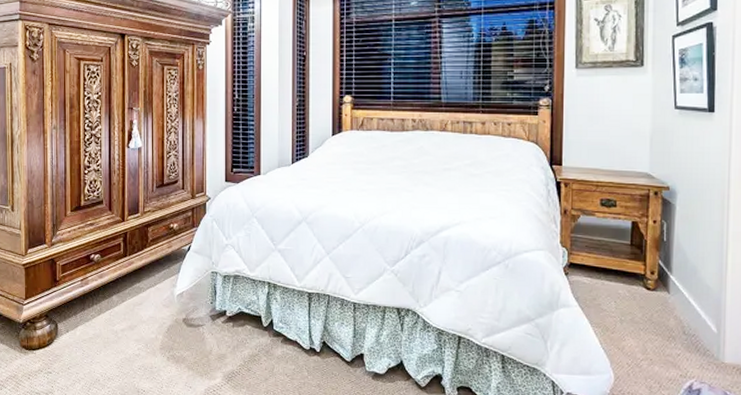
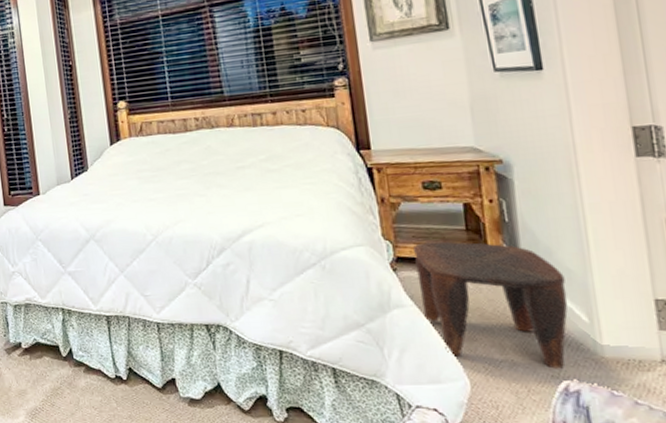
stool: none [584,252,704,370] -> present [413,241,568,369]

